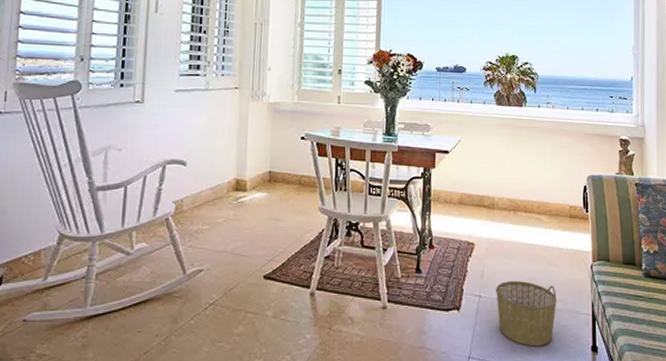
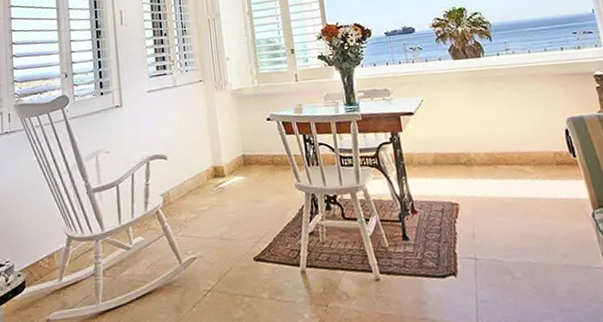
basket: present [496,281,558,347] -> none [491,238,566,310]

